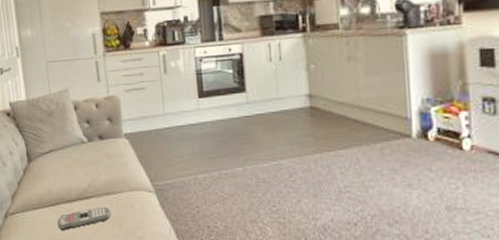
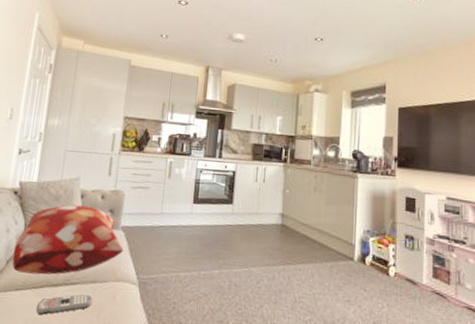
decorative pillow: none [21,117,132,192] -> present [12,204,124,275]

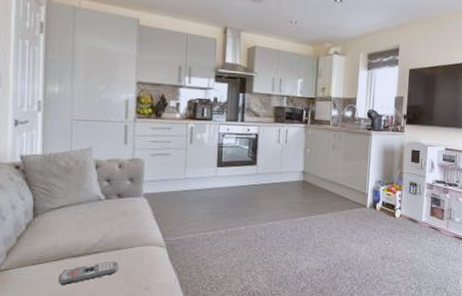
decorative pillow: present [12,204,124,275] -> none [24,176,148,247]

